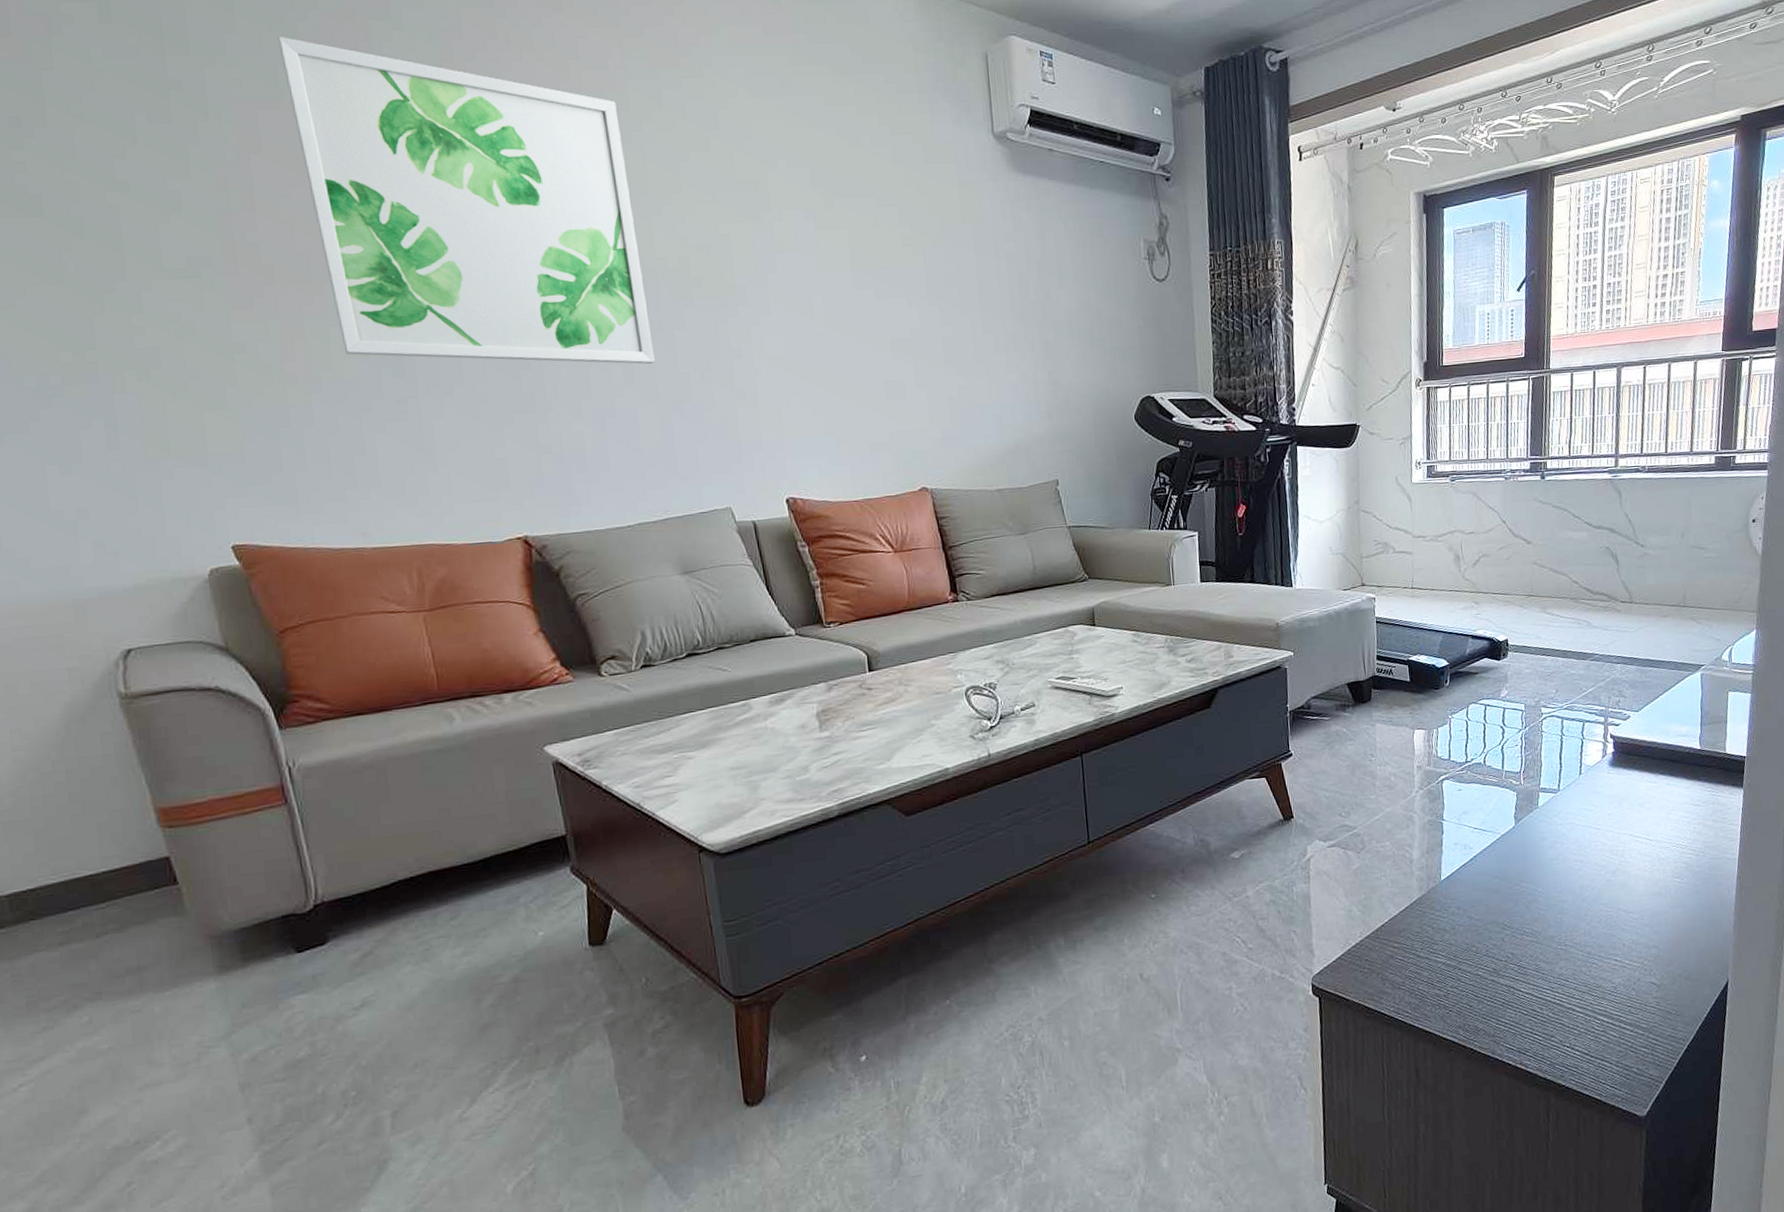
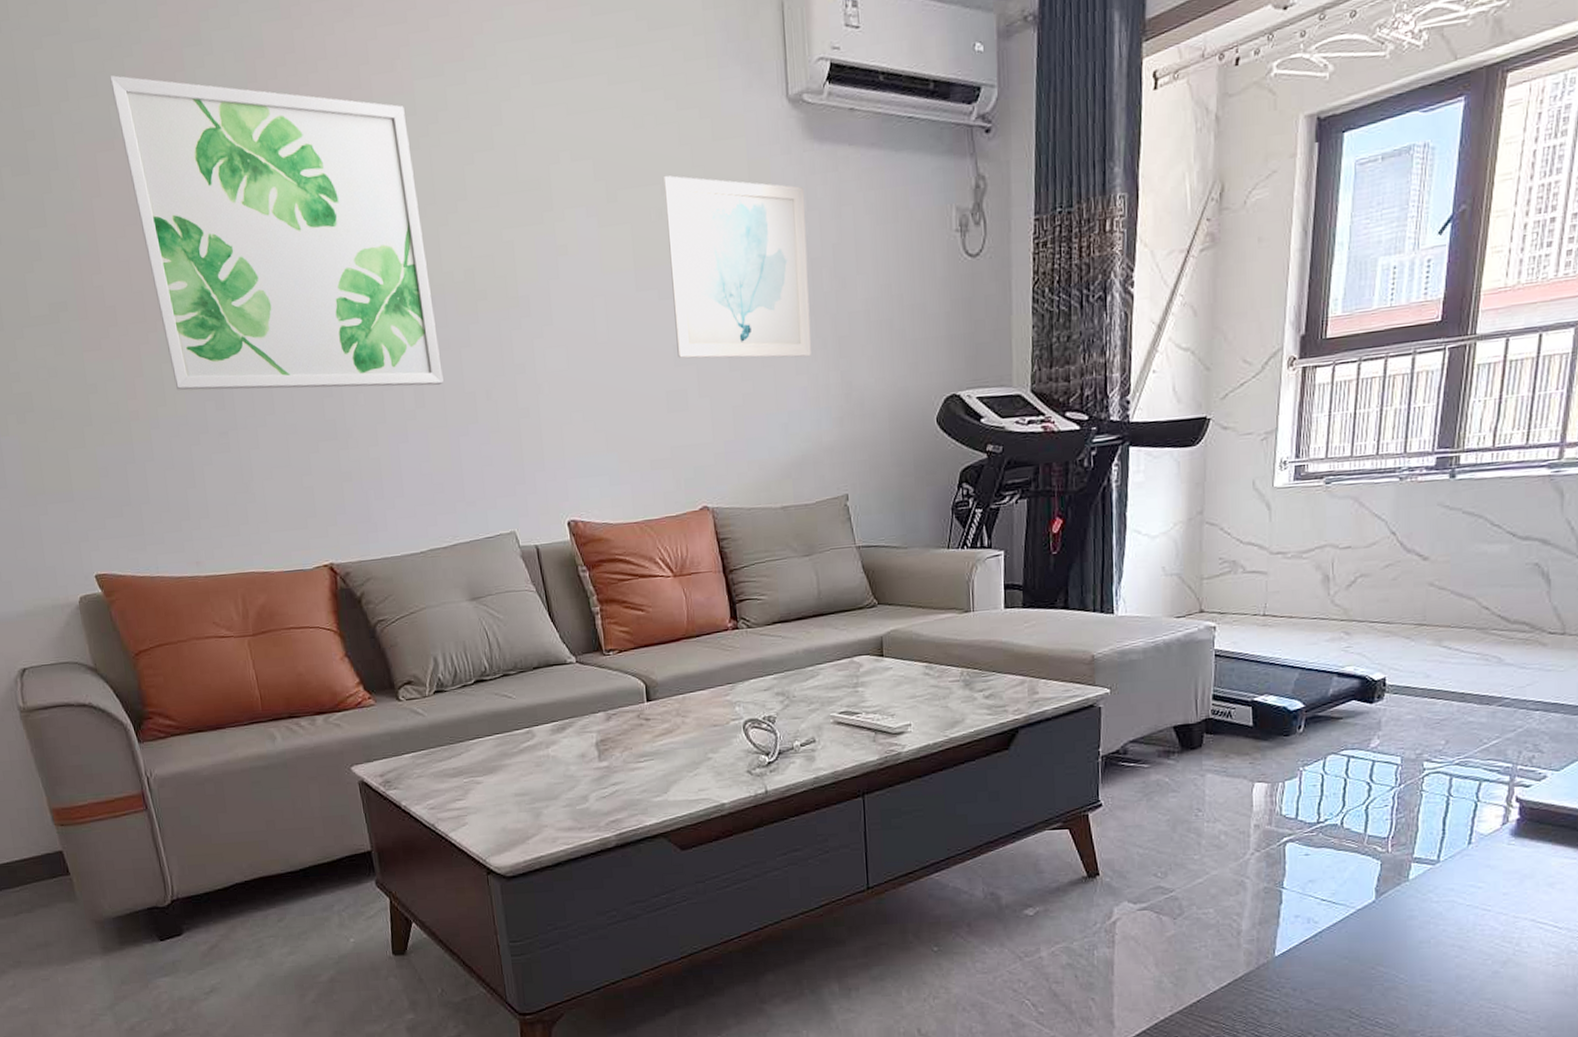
wall art: none [879,190,1021,357] -> present [664,175,811,358]

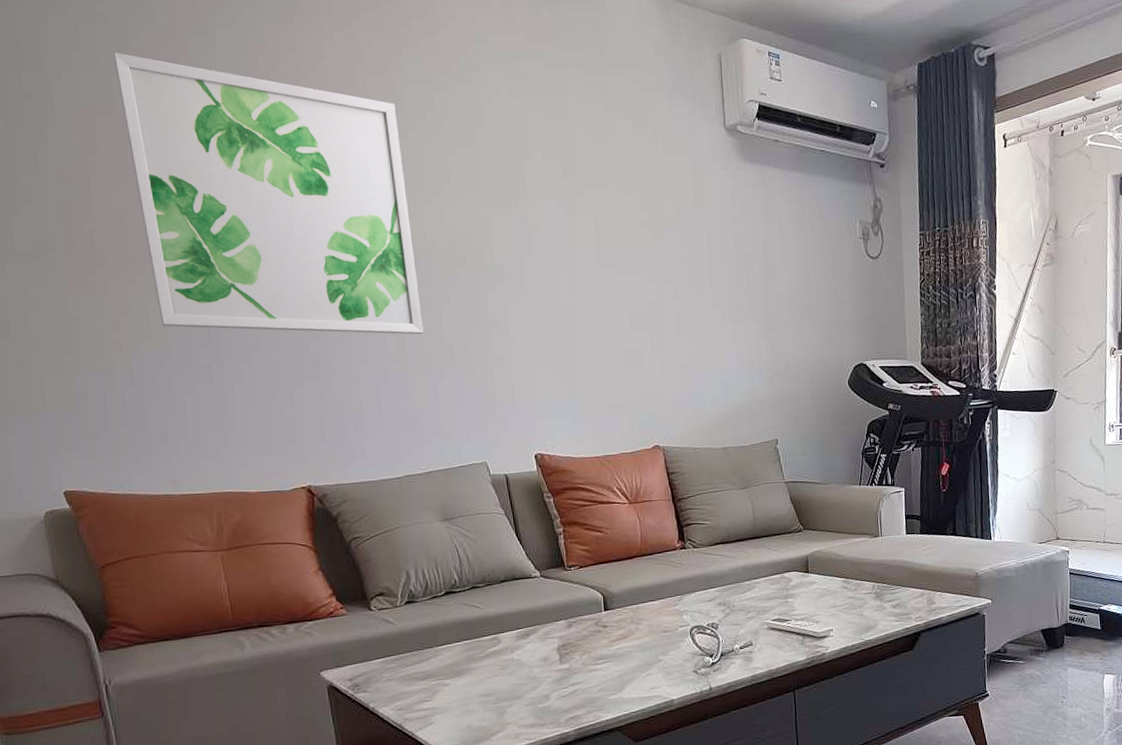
wall art: present [664,175,811,358] -> none [622,178,746,328]

